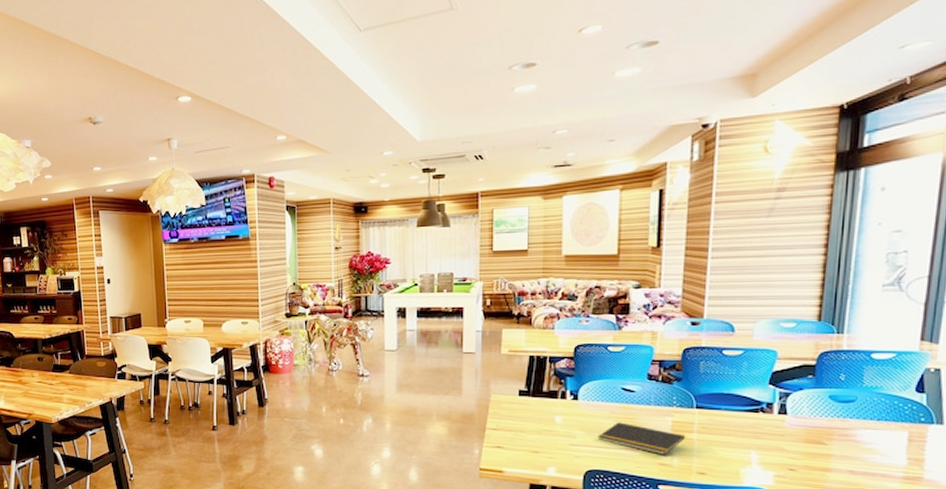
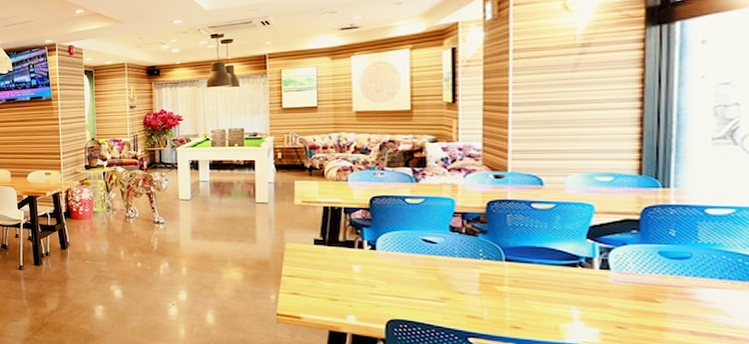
notepad: present [598,422,686,455] -> none [399,273,496,307]

